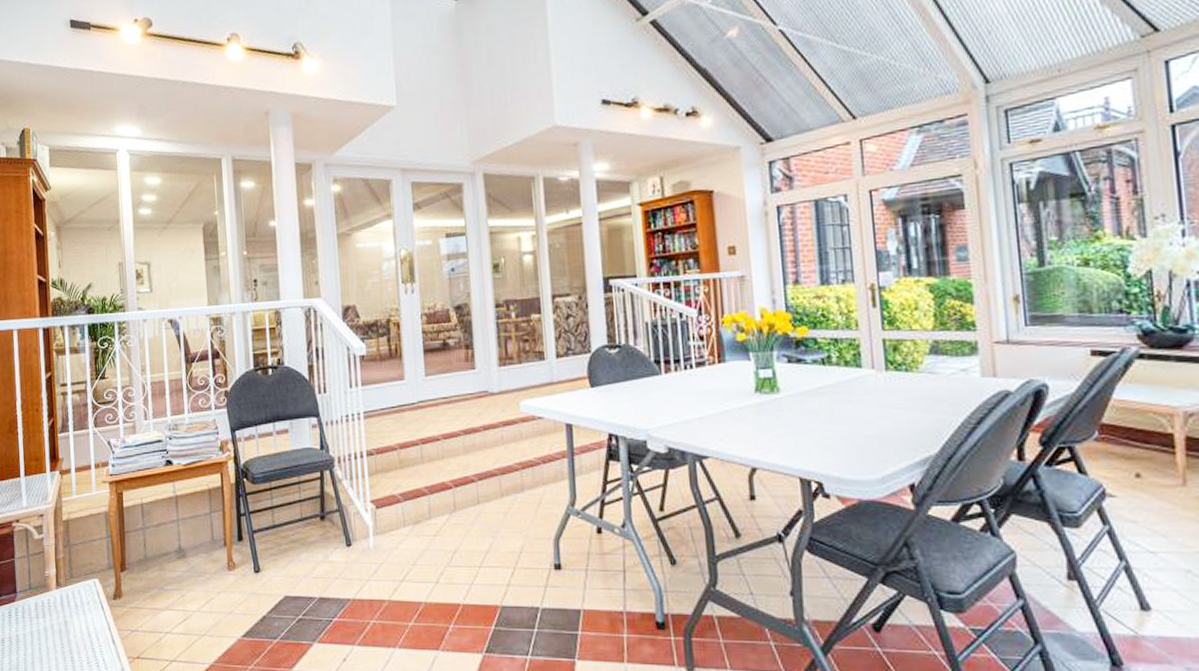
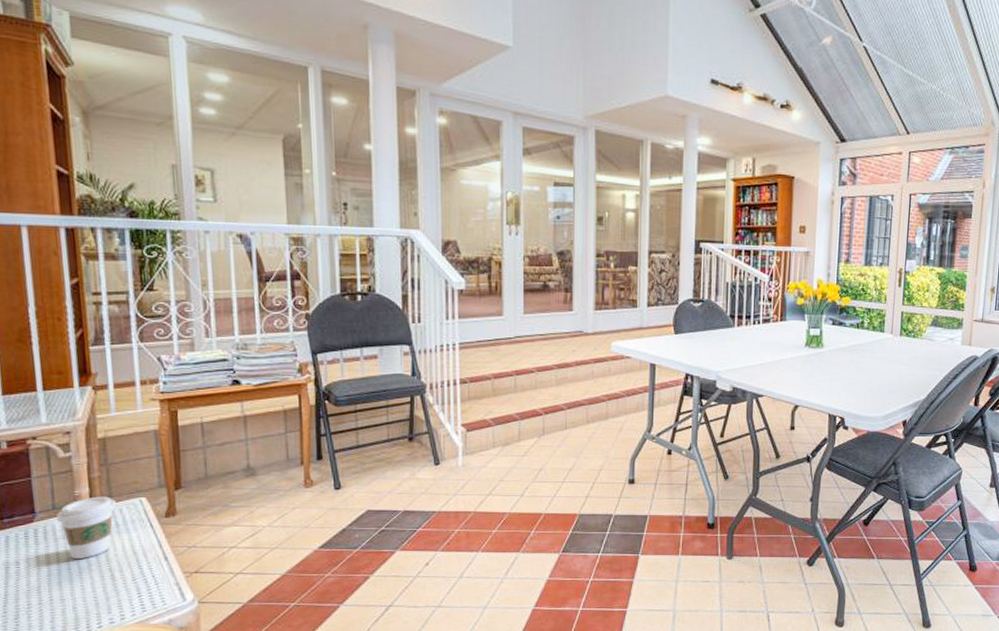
coffee cup: none [32,577,77,639] -> present [57,496,117,559]

